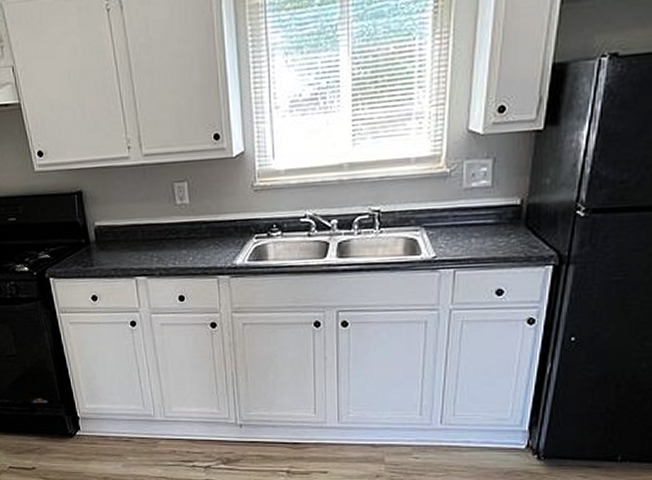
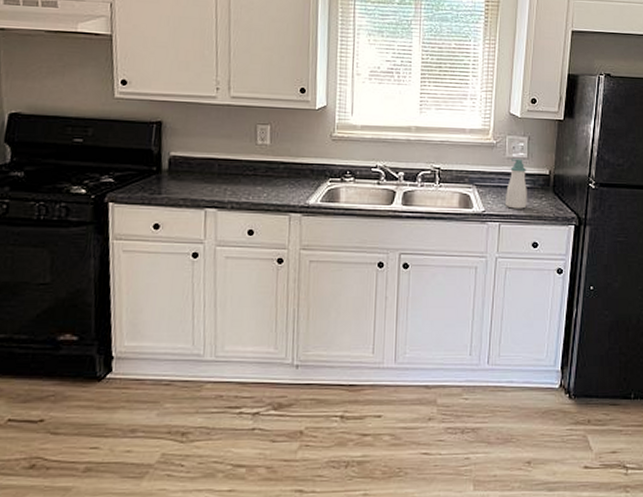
soap bottle: none [462,188,491,251] -> present [506,158,527,209]

